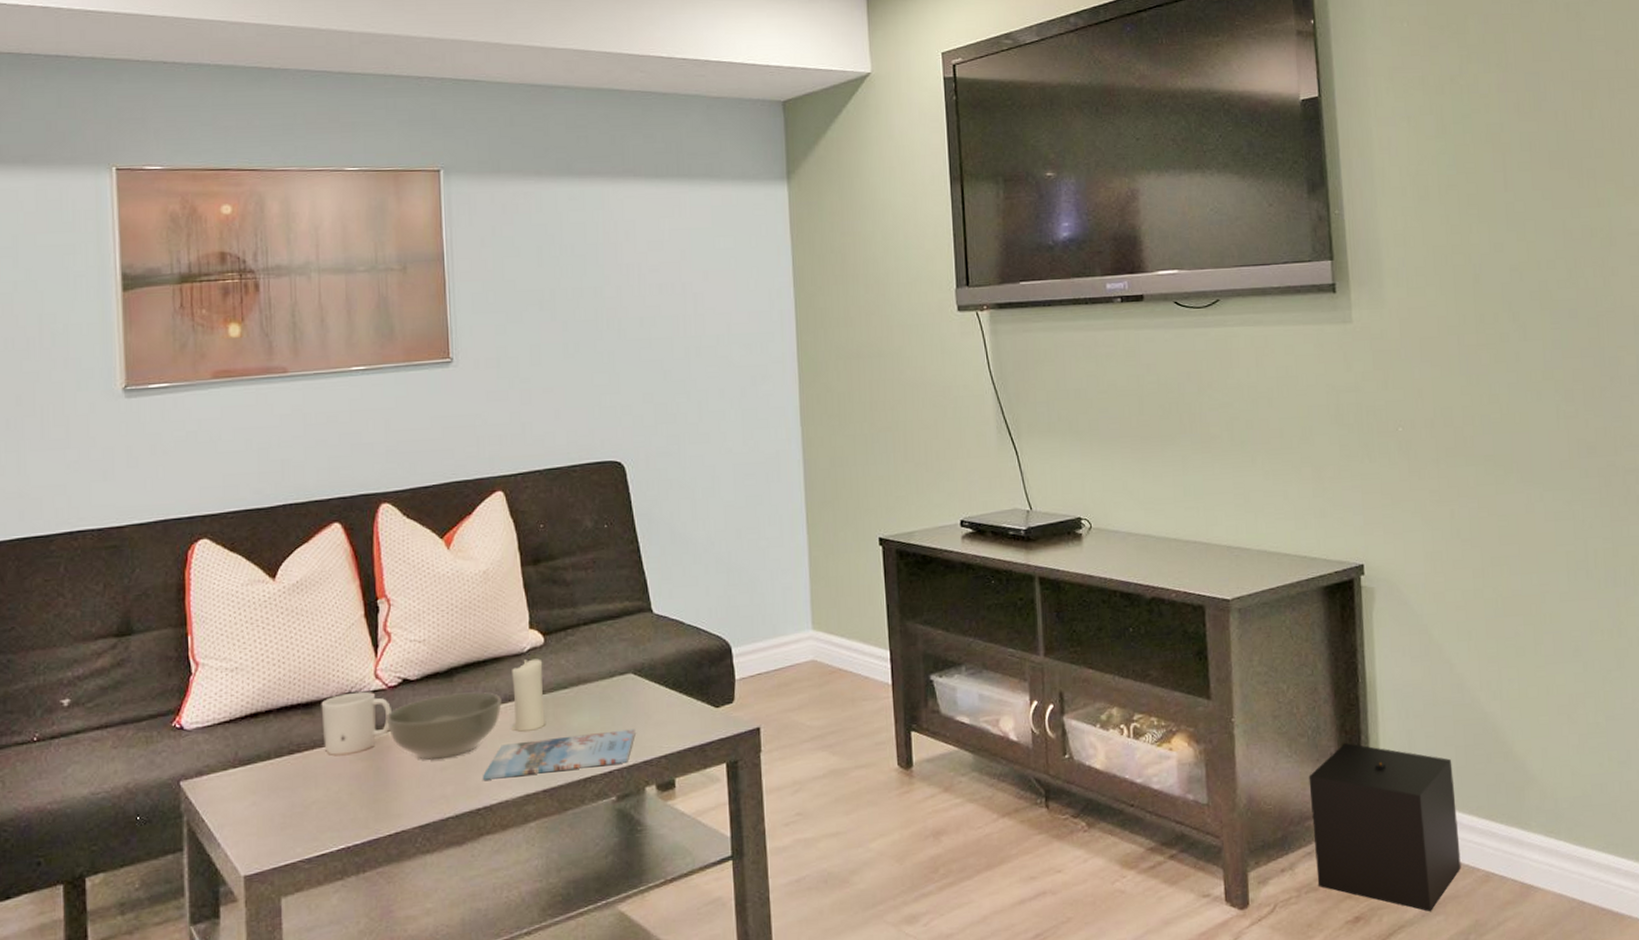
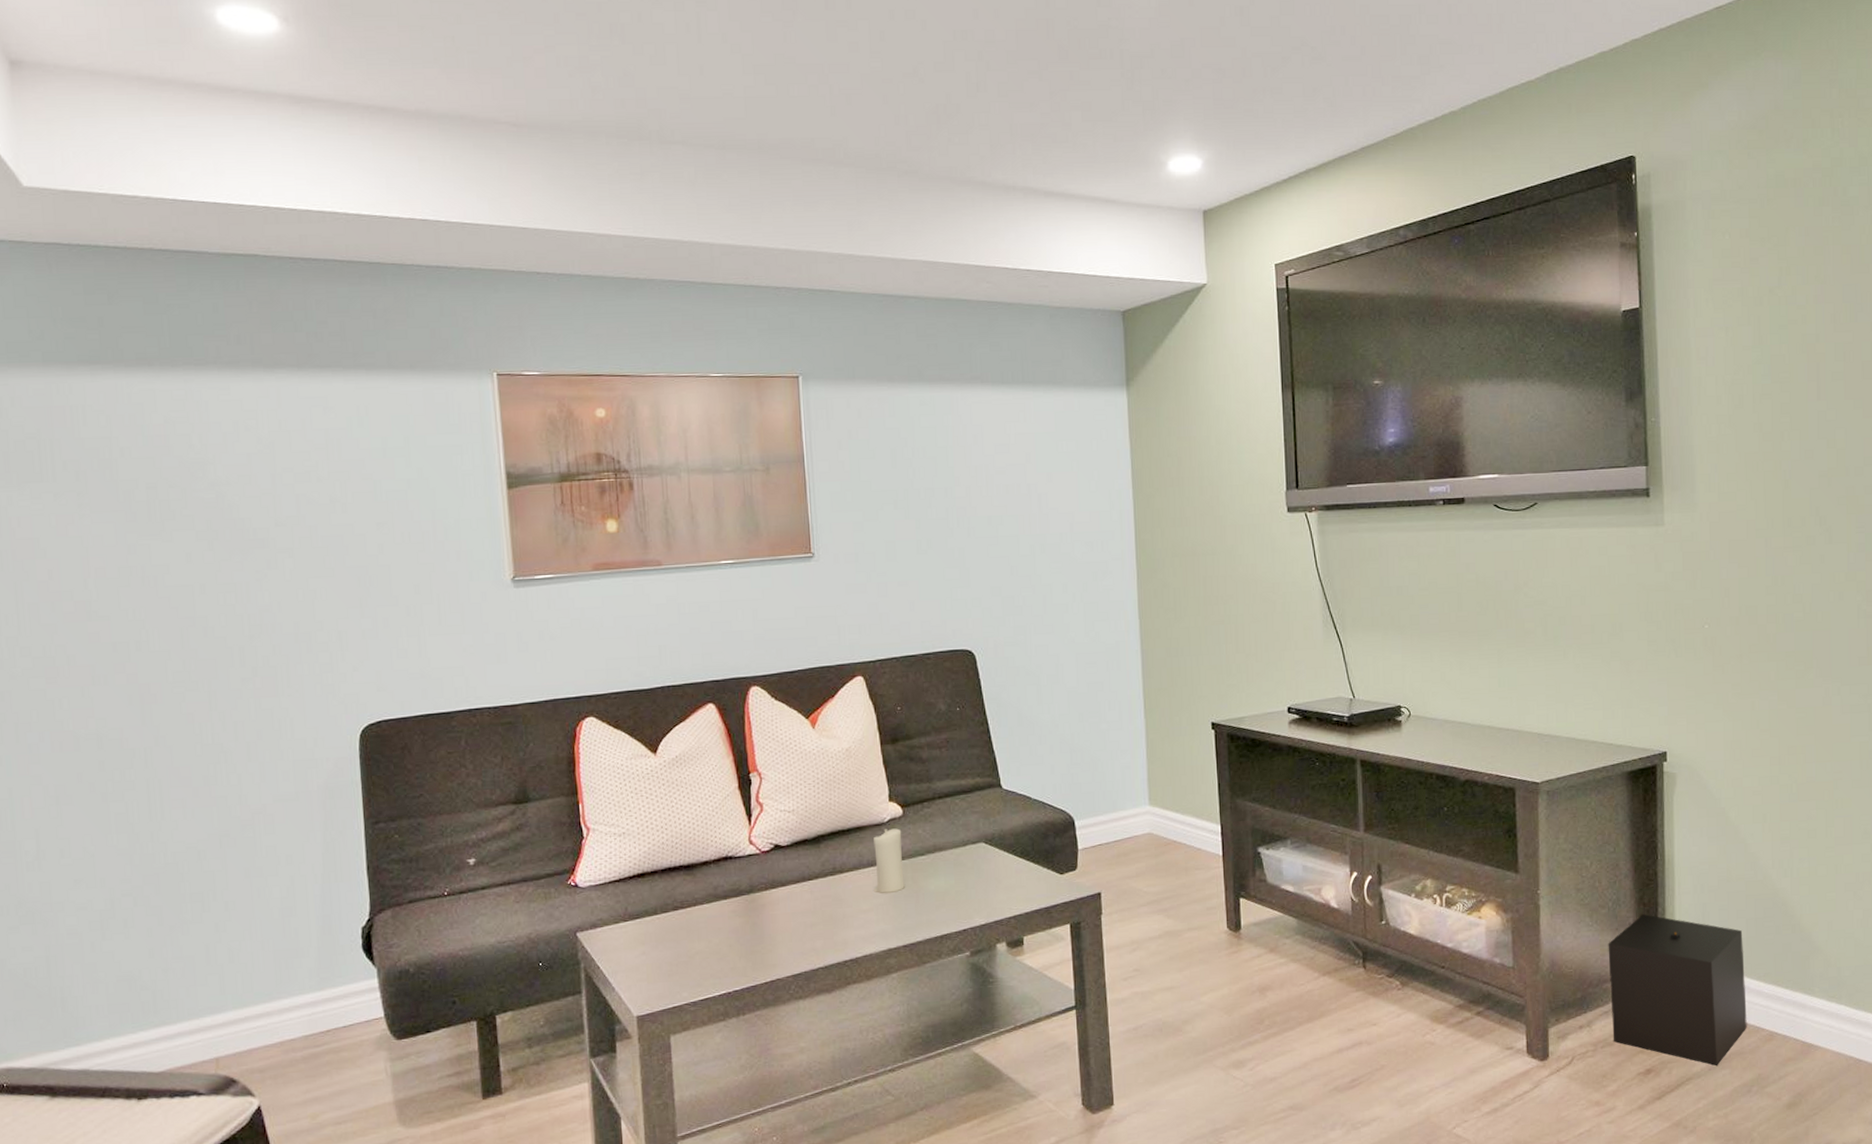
mug: present [321,691,391,757] -> none [701,855,765,913]
bowl: present [386,692,502,761] -> none [760,857,865,918]
magazine: present [483,729,636,780] -> none [849,892,987,936]

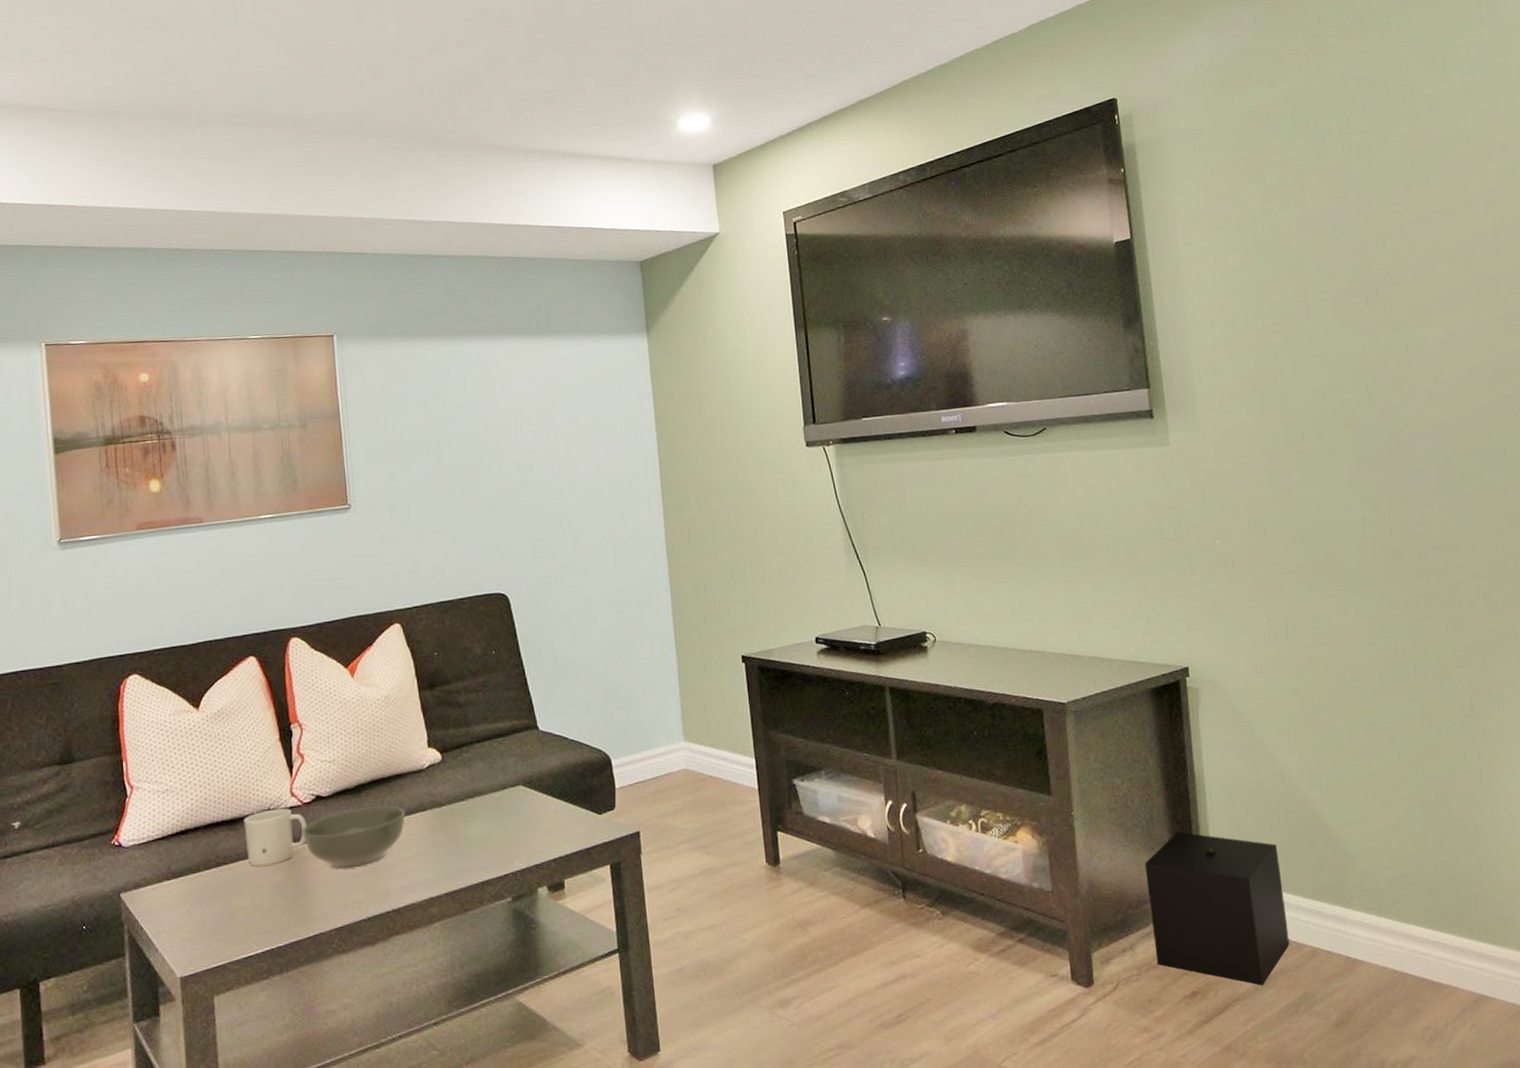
mug: none [701,855,765,913] -> present [243,808,307,868]
bowl: none [760,857,865,918] -> present [302,805,406,869]
candle: present [874,828,905,894] -> none [413,774,445,842]

